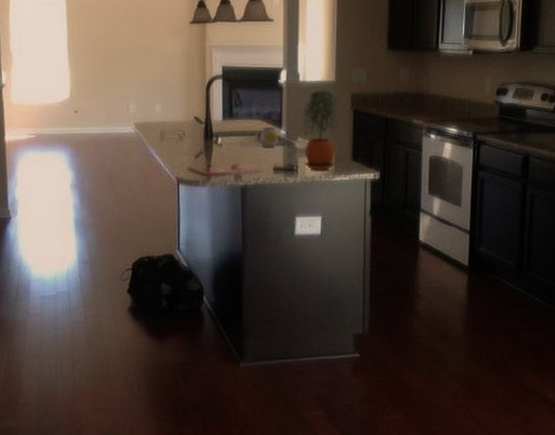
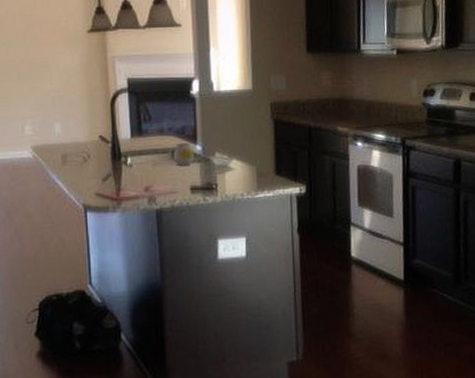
potted plant: present [300,90,337,170] -> none [217,99,258,188]

